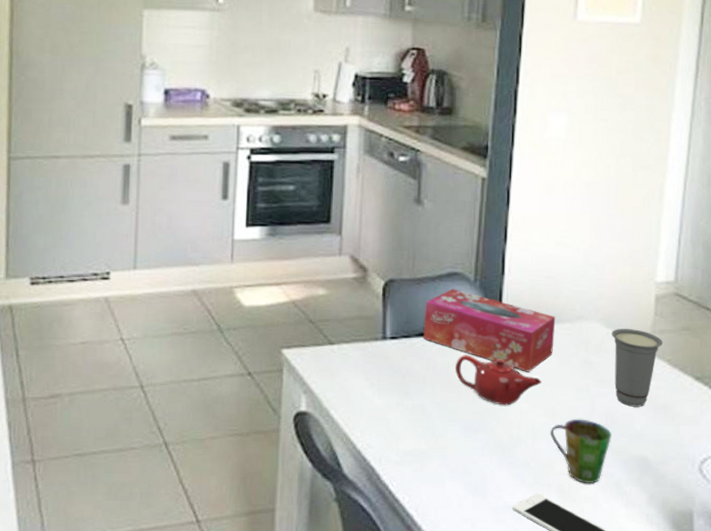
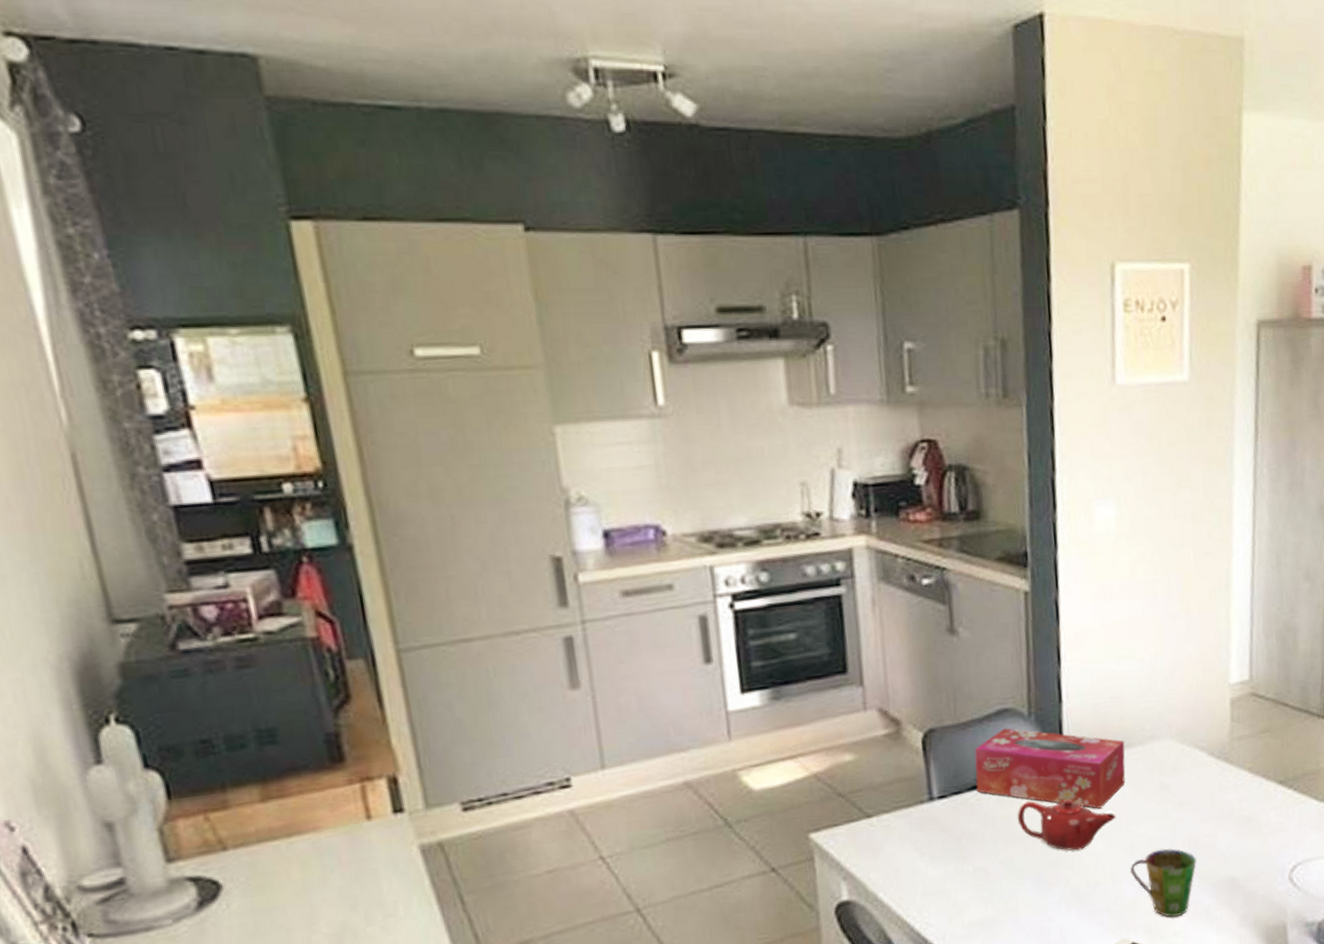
cup: present [611,329,663,407] -> none [1186,740,1243,826]

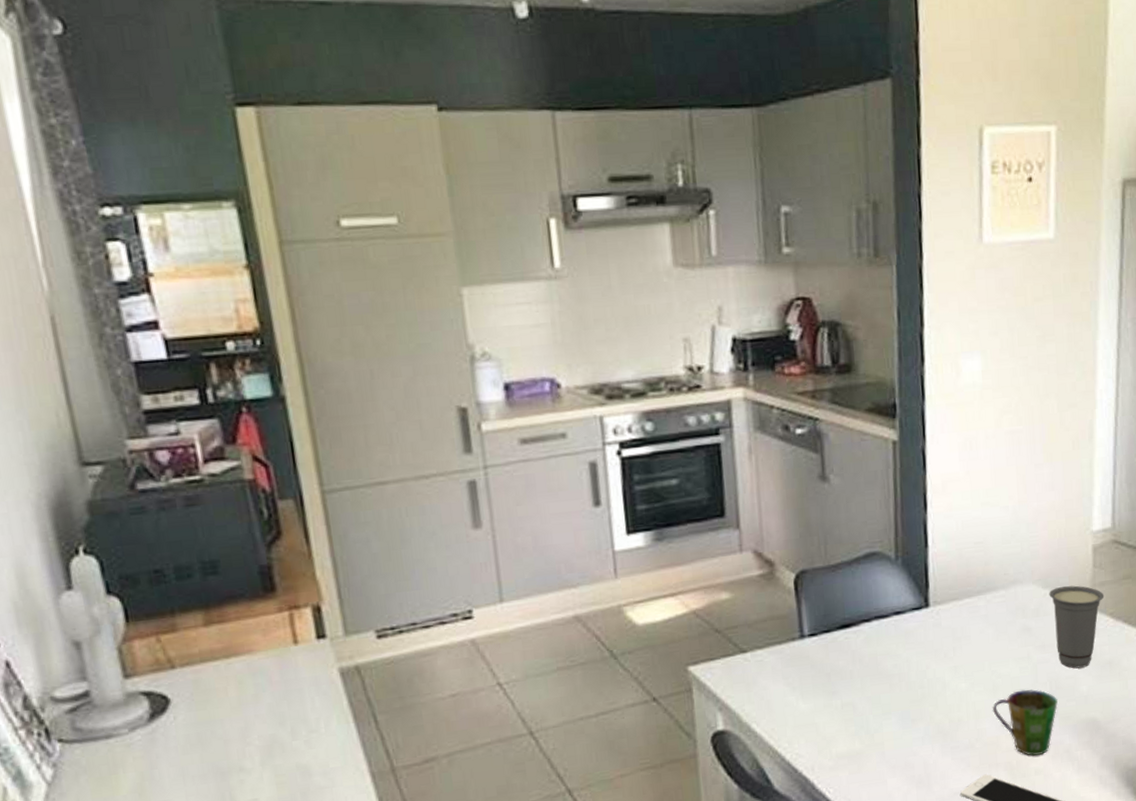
tissue box: present [974,728,1125,809] -> none [843,570,989,649]
teapot: present [1017,798,1116,851] -> none [883,639,979,689]
cup: none [1186,740,1243,826] -> present [1049,585,1105,669]

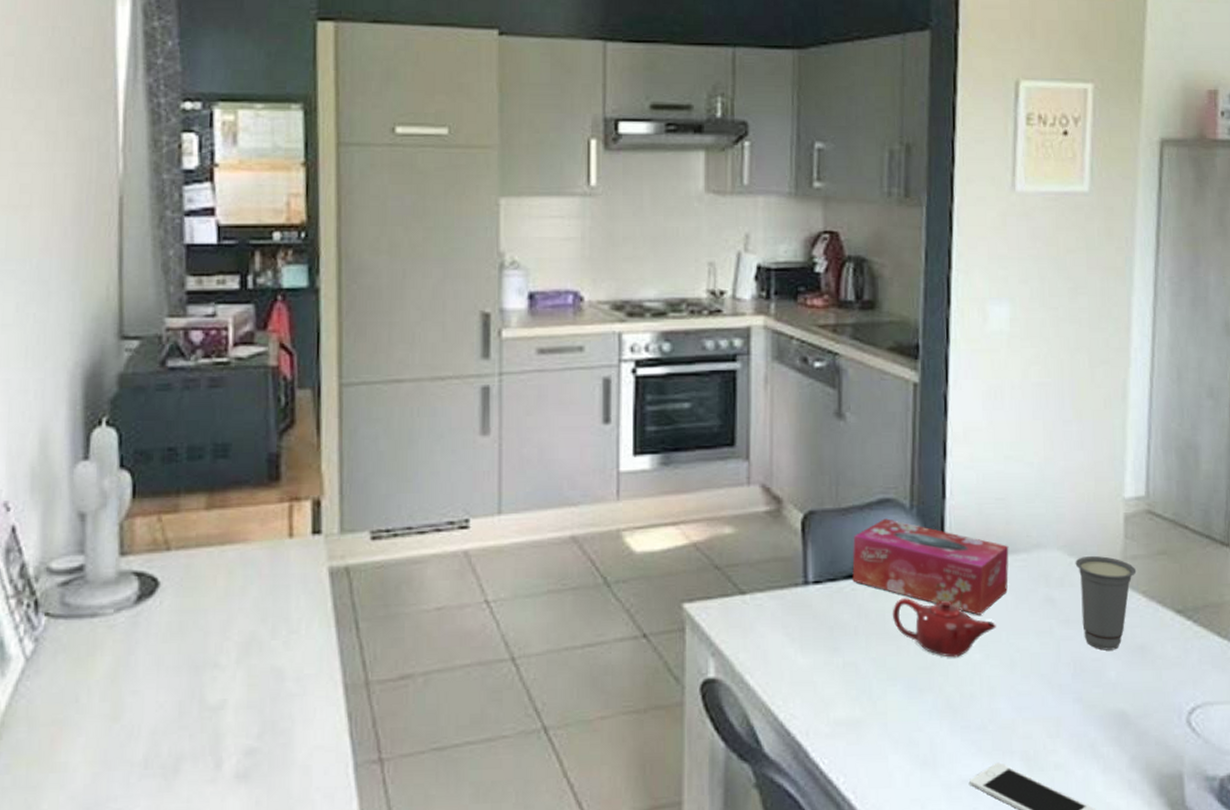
tissue box: none [843,570,989,649] -> present [852,518,1009,615]
teapot: none [883,639,979,689] -> present [892,598,996,658]
cup: present [992,689,1058,756] -> none [1008,668,1082,748]

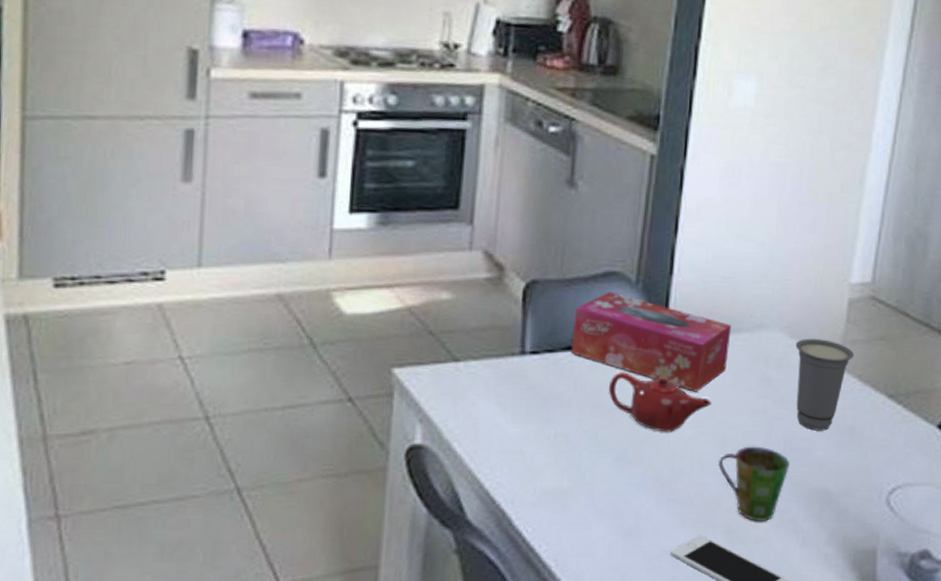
cup: none [1008,668,1082,748] -> present [717,446,790,522]

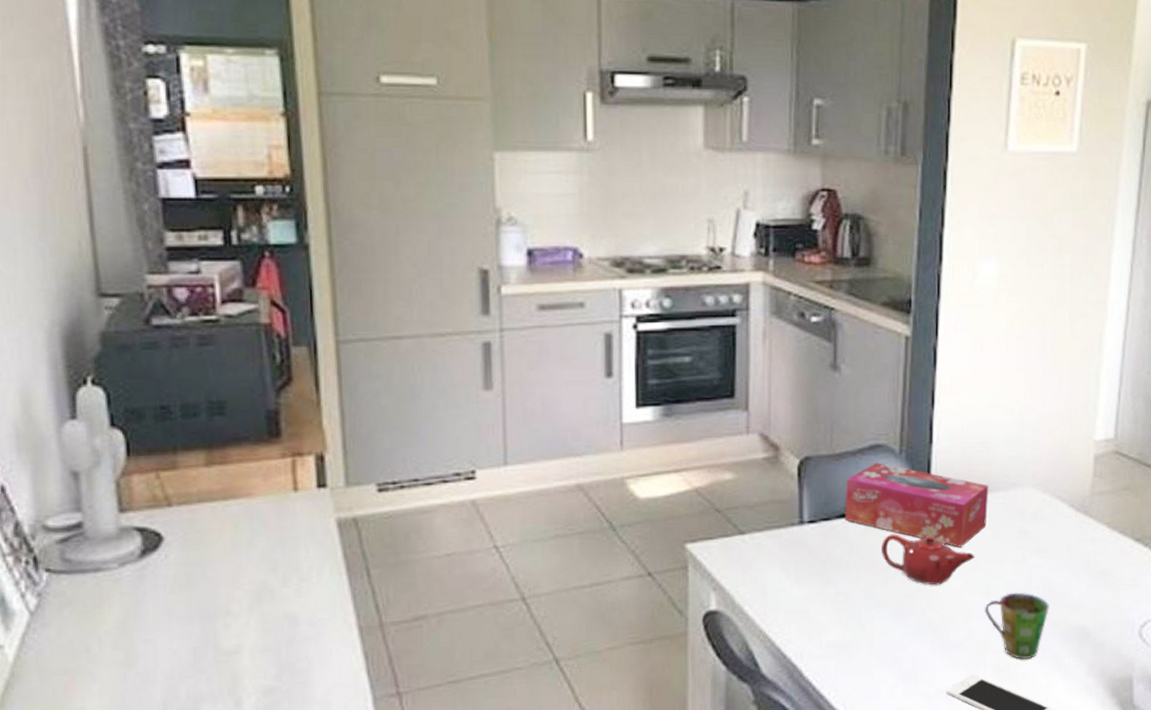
cup: present [795,339,855,431] -> none [1048,493,1102,575]

